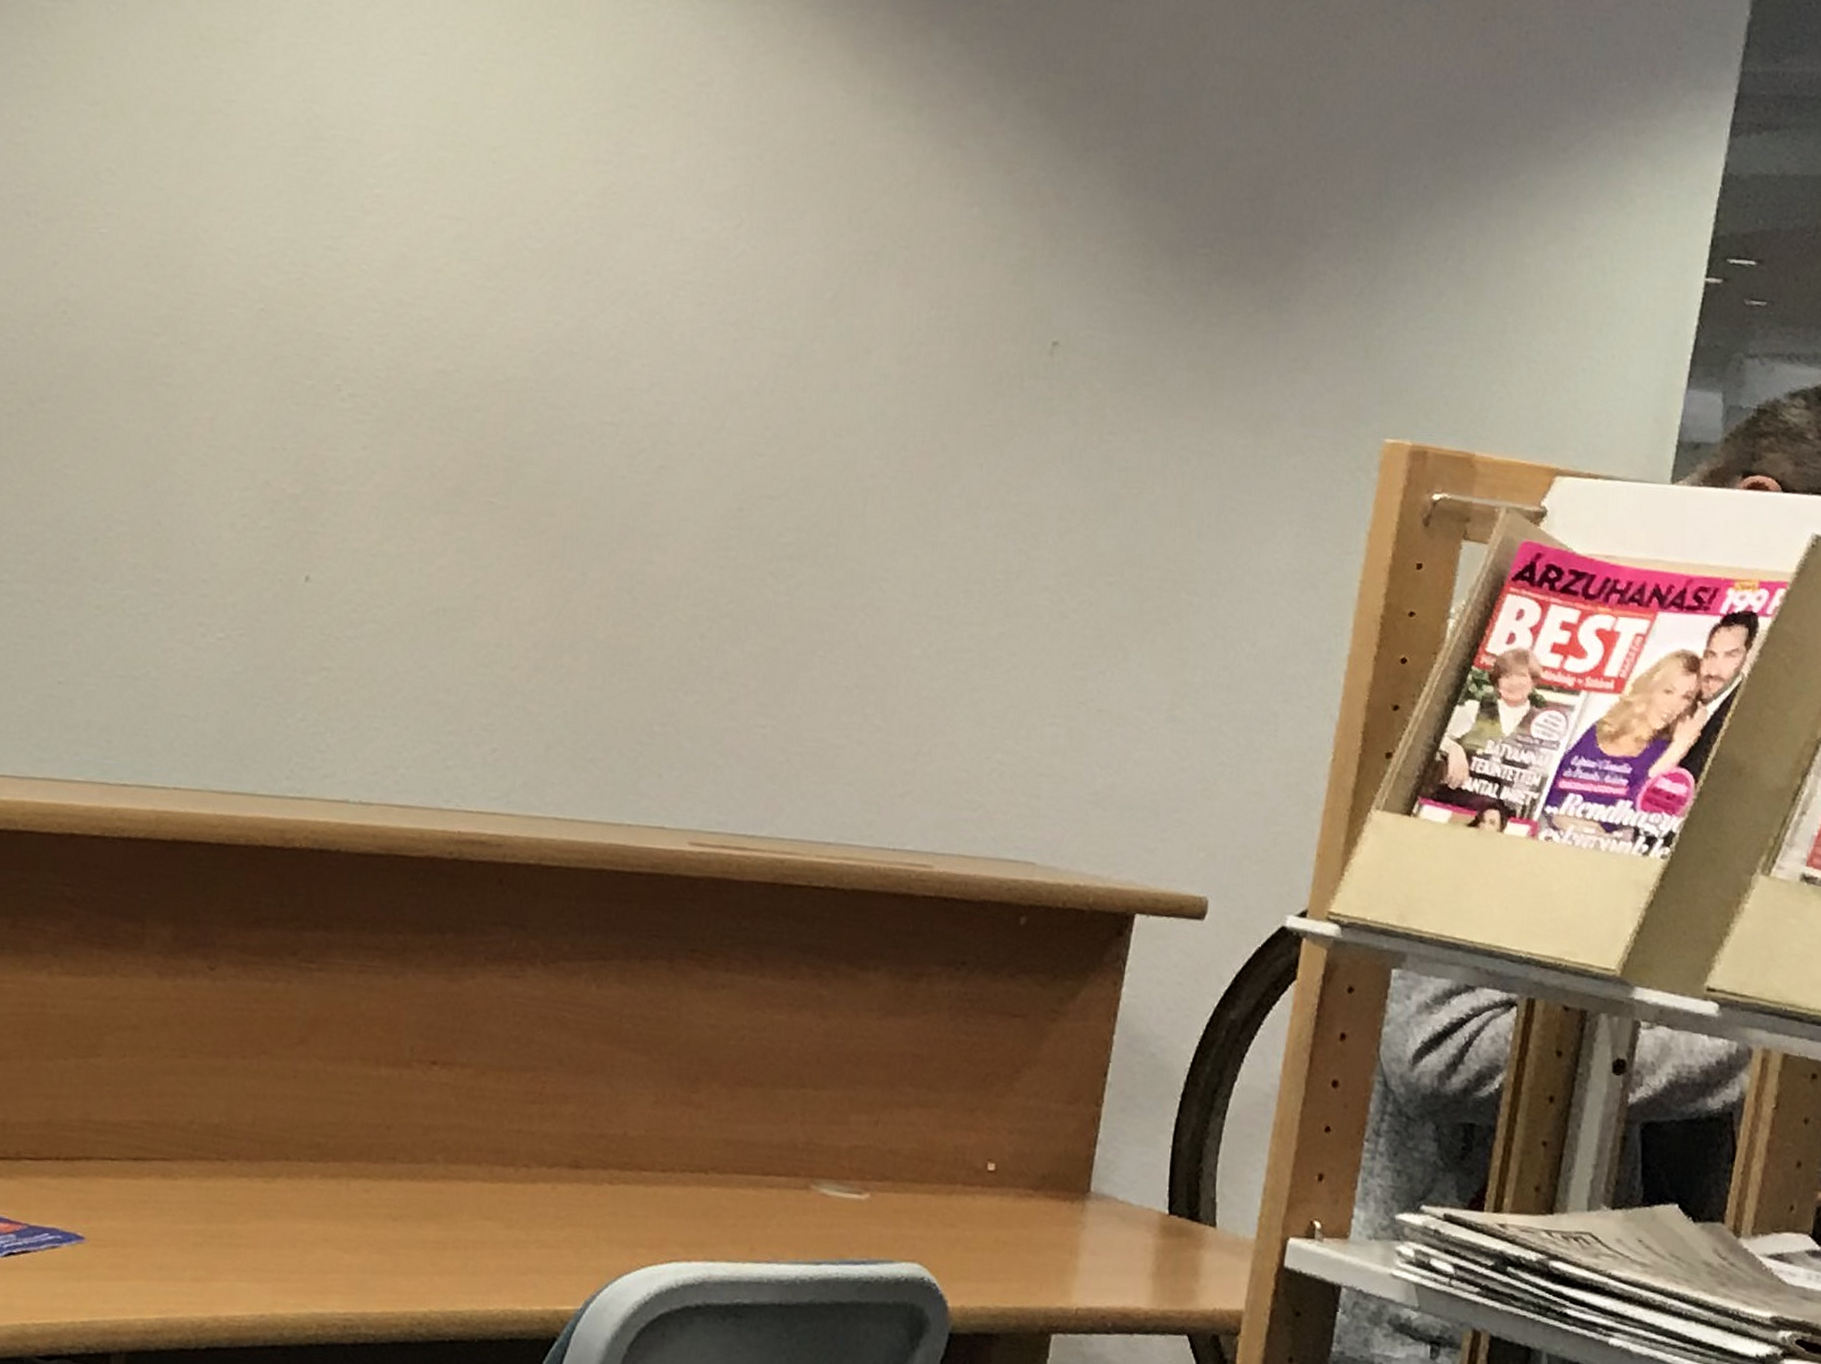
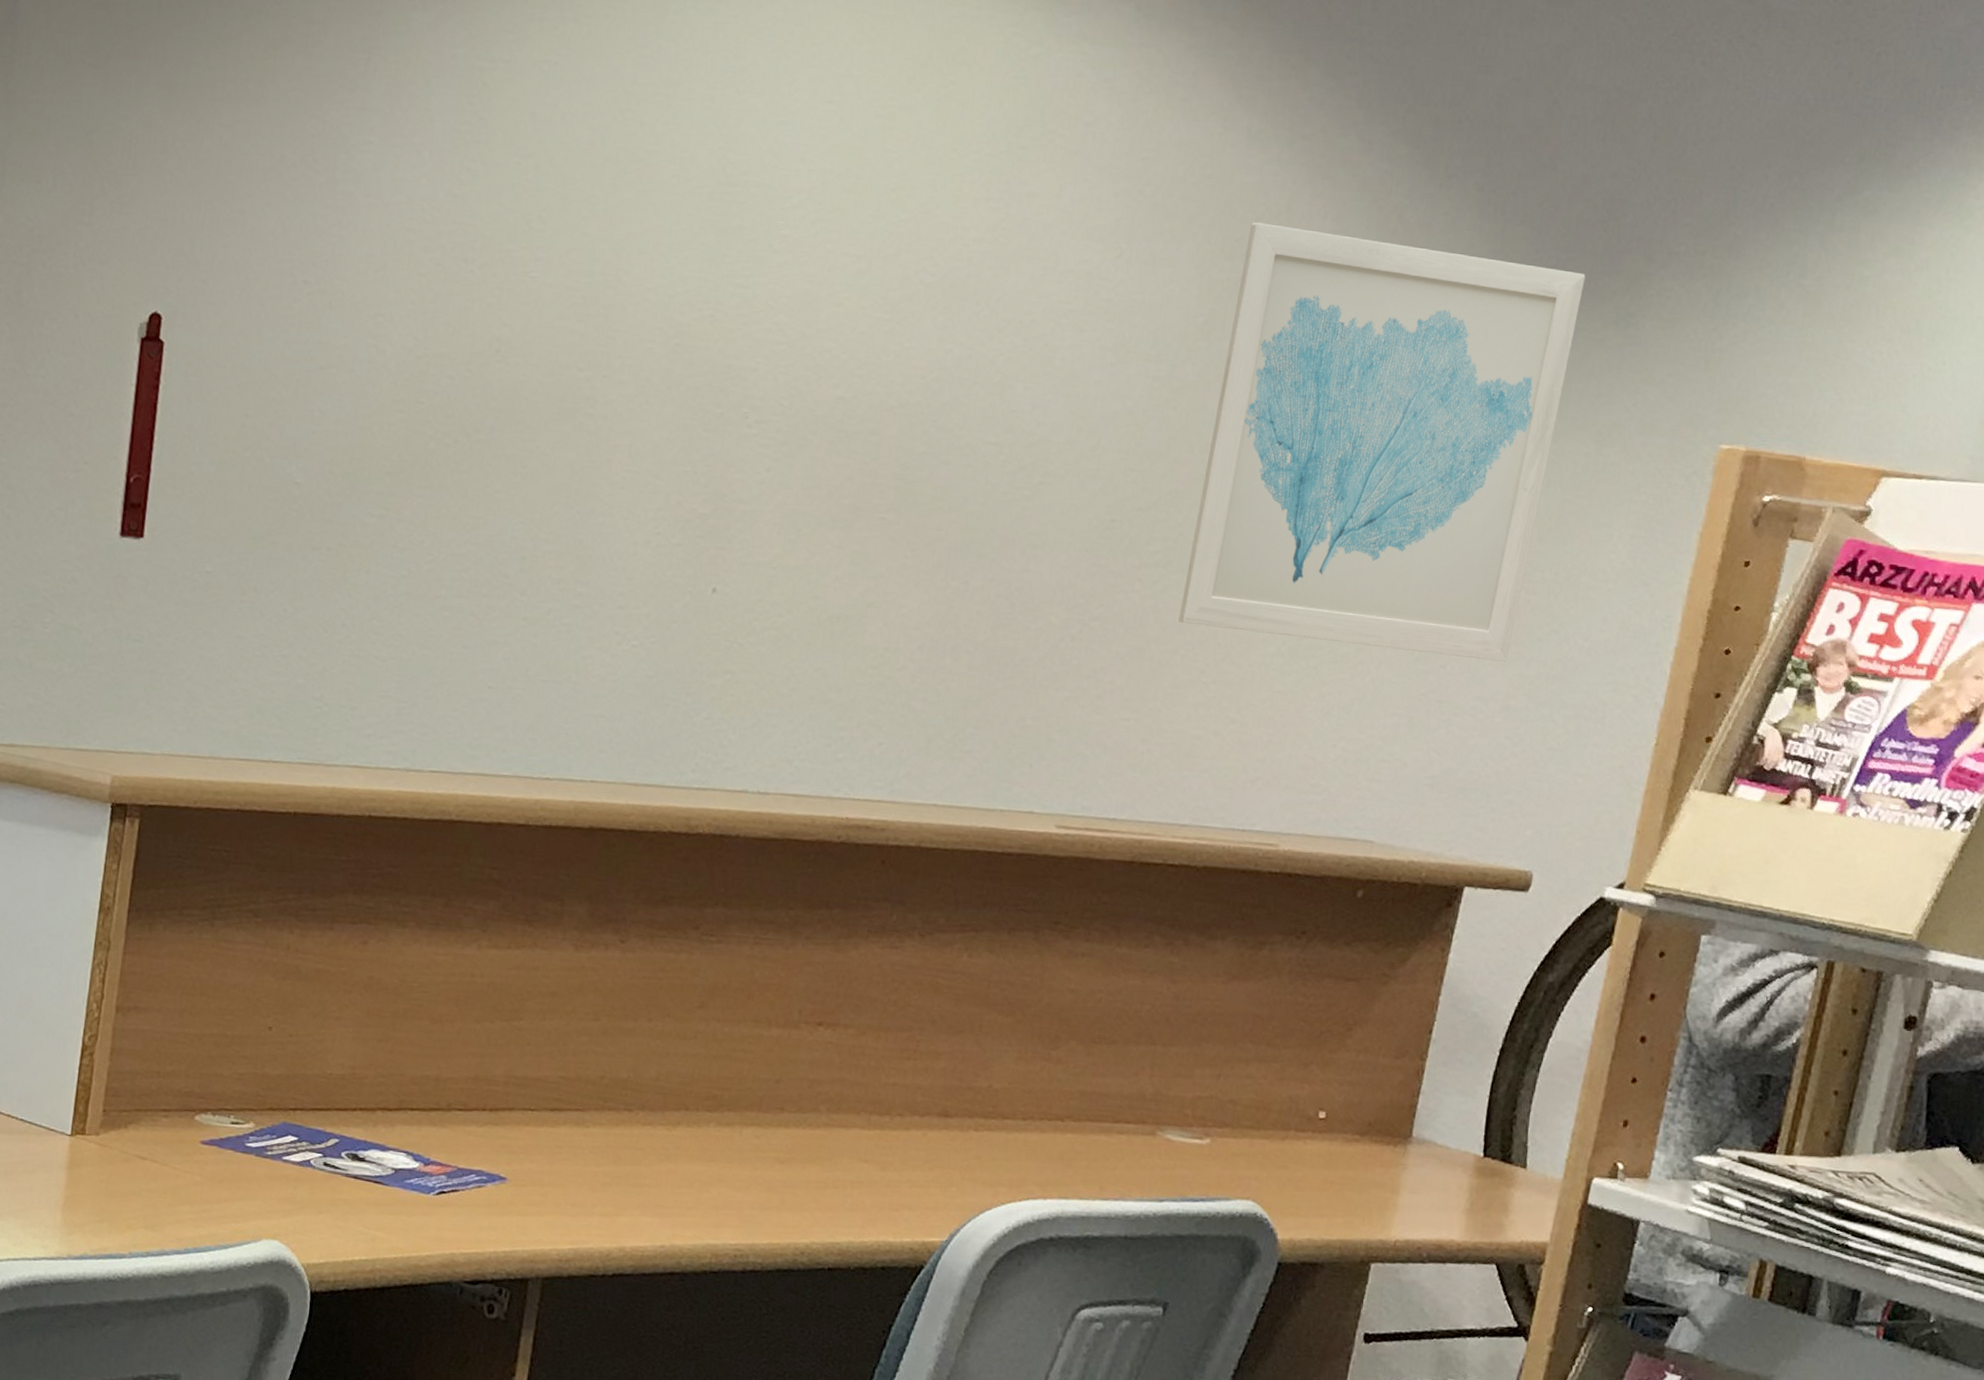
wall art: none [816,192,1235,669] -> present [1179,222,1586,662]

